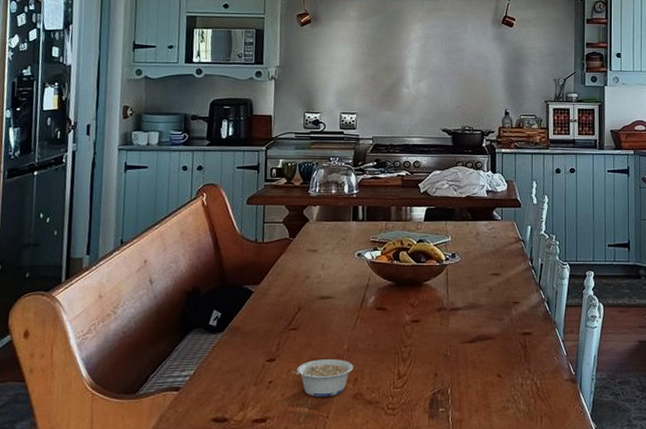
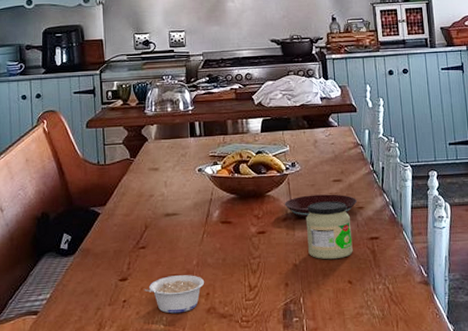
plate: none [440,287,513,309] -> present [284,194,357,218]
jar: none [460,294,506,352] -> present [305,201,353,260]

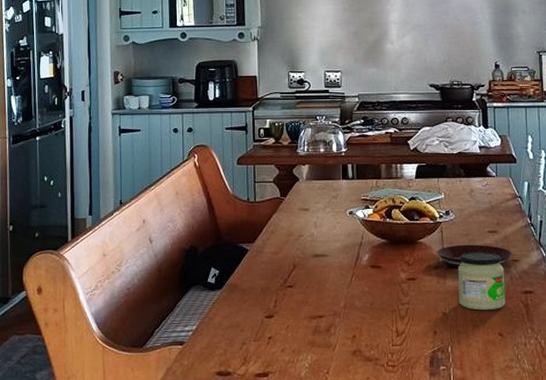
legume: present [144,275,205,314] -> none [290,316,352,354]

